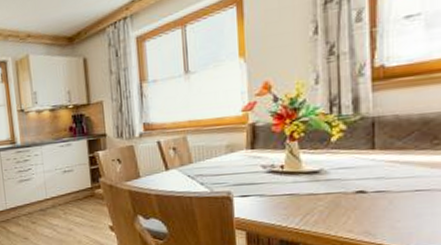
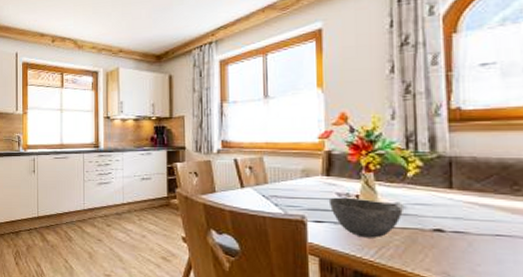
bowl: none [253,168,327,207] -> present [328,197,403,238]

